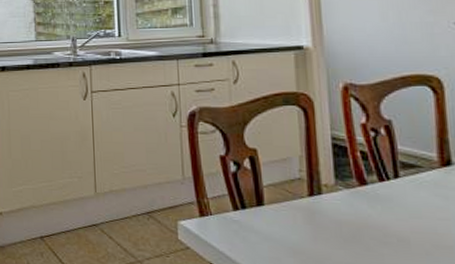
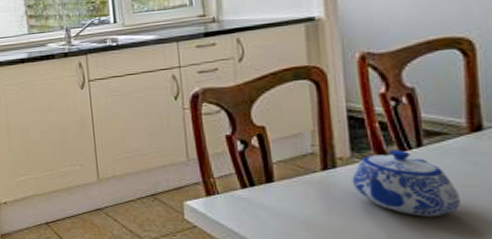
teapot: none [336,179,435,249] -> present [352,150,461,217]

